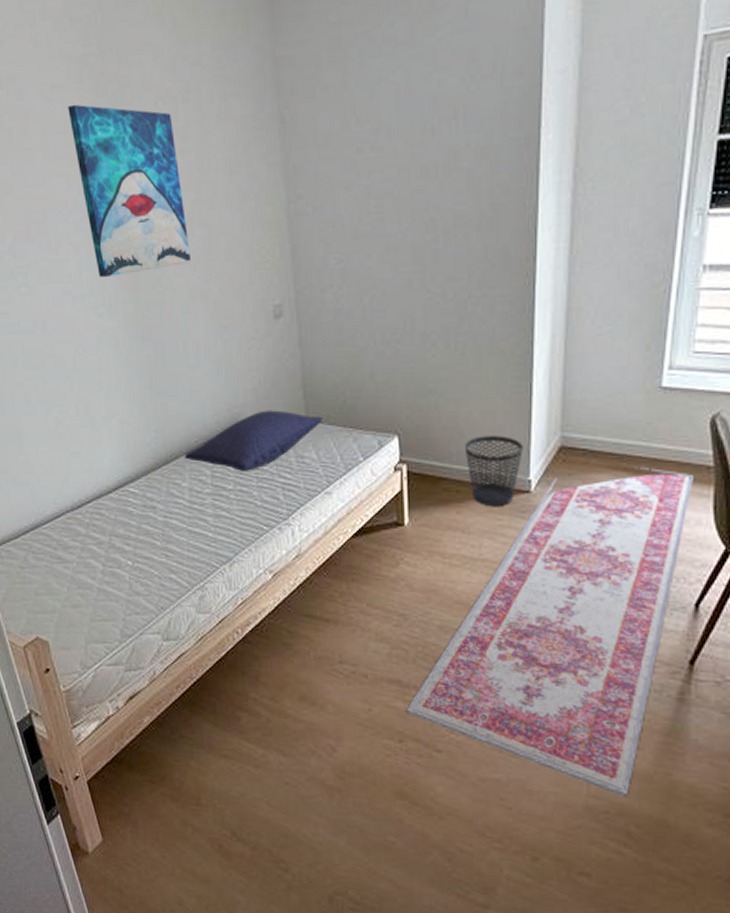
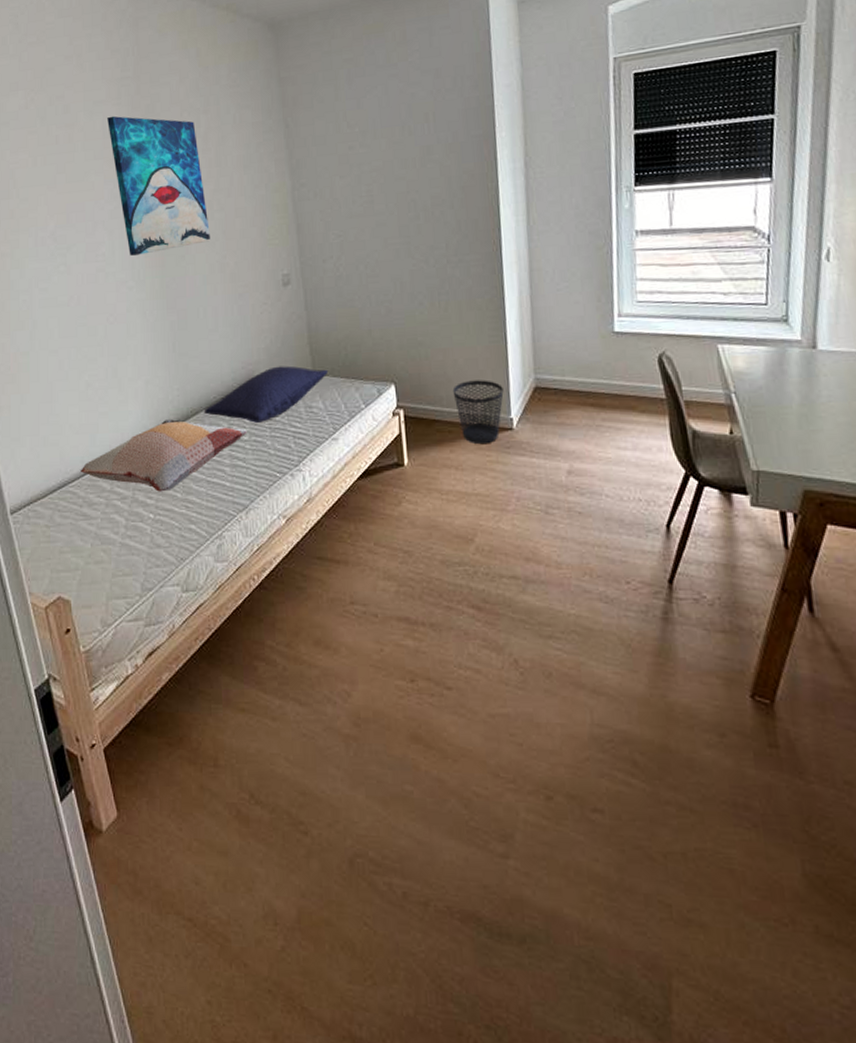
decorative pillow: none [54,463,232,539] -> present [81,419,247,492]
rug: present [406,468,693,797] -> none [416,402,651,723]

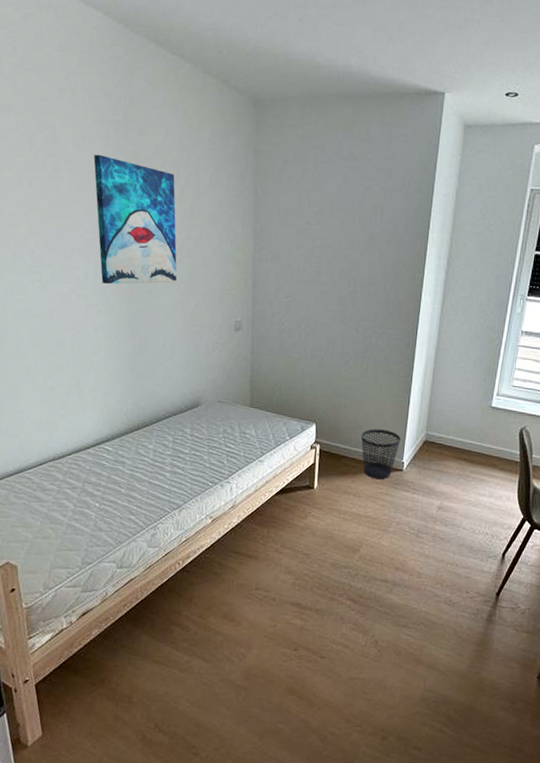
decorative pillow: present [81,419,247,492] -> none [37,428,188,487]
pillow: present [203,366,328,423] -> none [153,396,263,441]

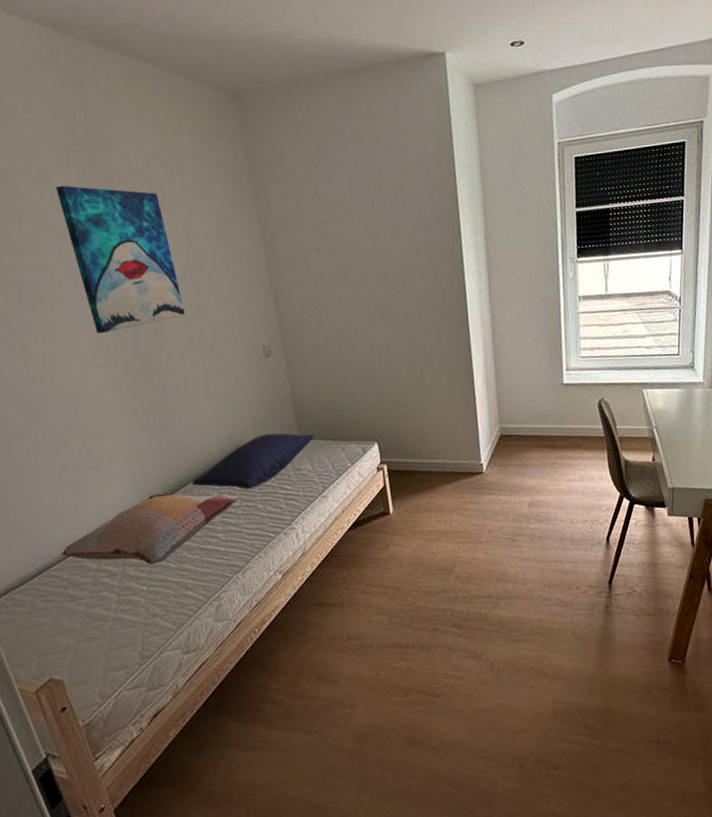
decorative pillow: none [37,428,188,487] -> present [62,494,238,565]
pillow: none [153,396,263,441] -> present [191,433,314,489]
wastebasket: present [361,429,401,480] -> none [430,432,474,489]

